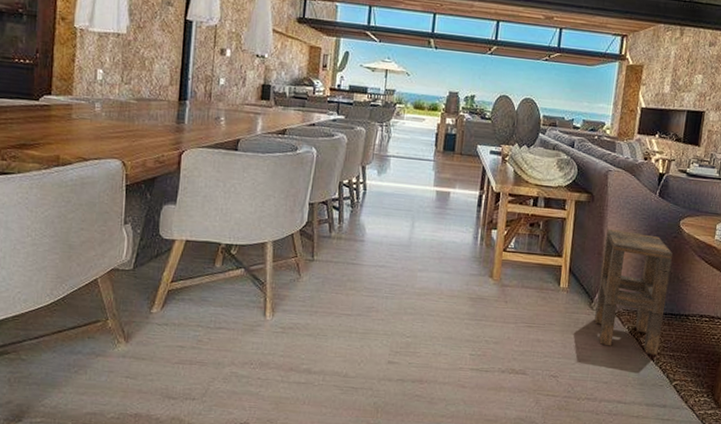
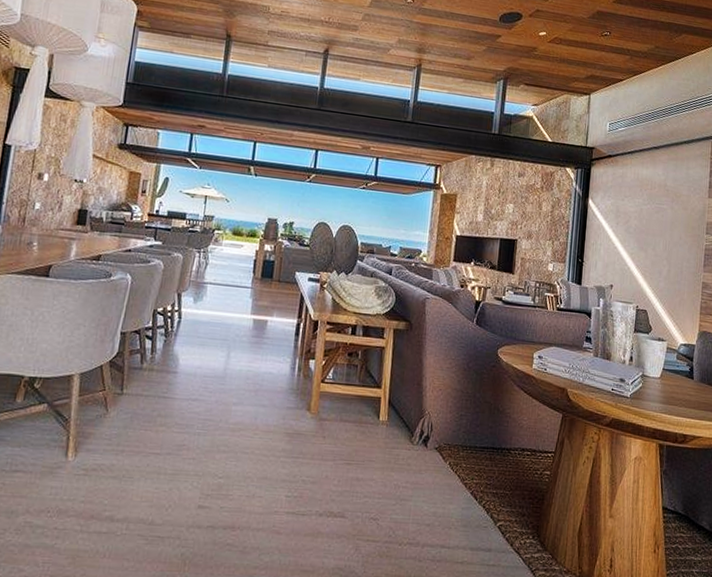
side table: present [594,228,672,356] -> none [415,357,492,494]

